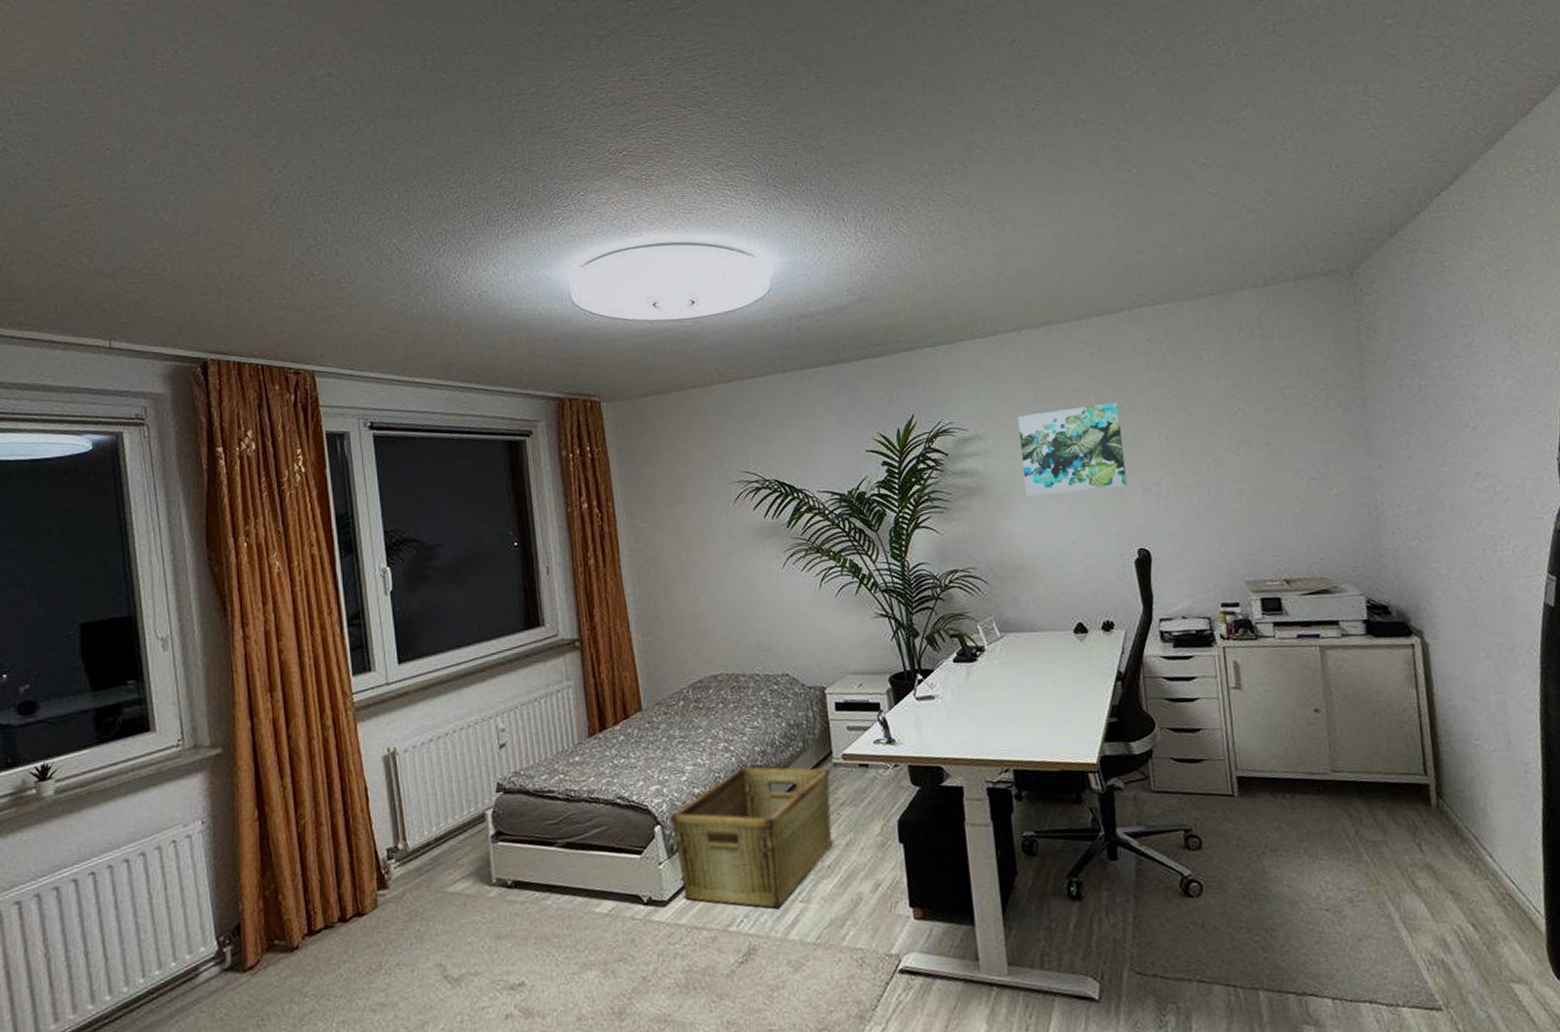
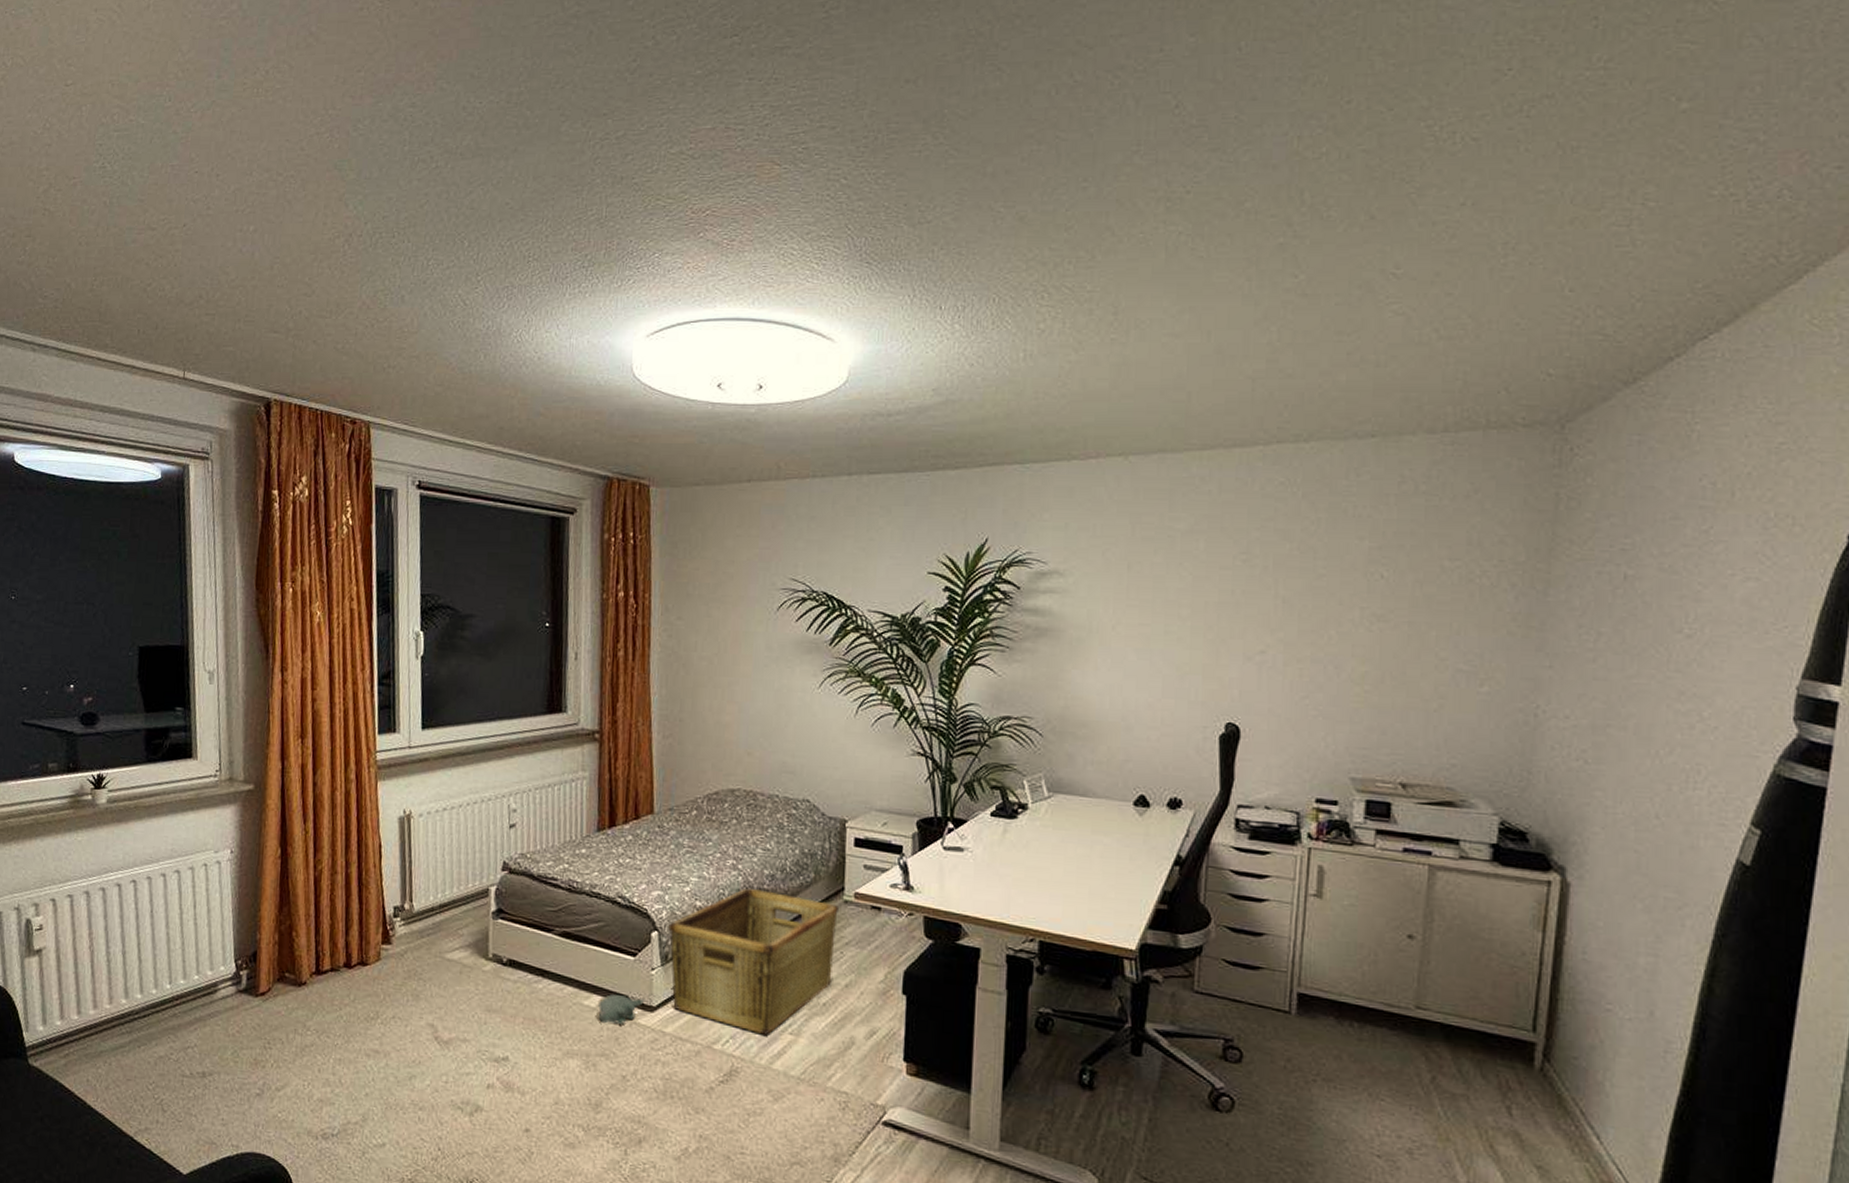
plush toy: none [609,895,655,928] -> present [597,994,644,1024]
wall art: present [1018,402,1128,497] -> none [1103,551,1231,650]

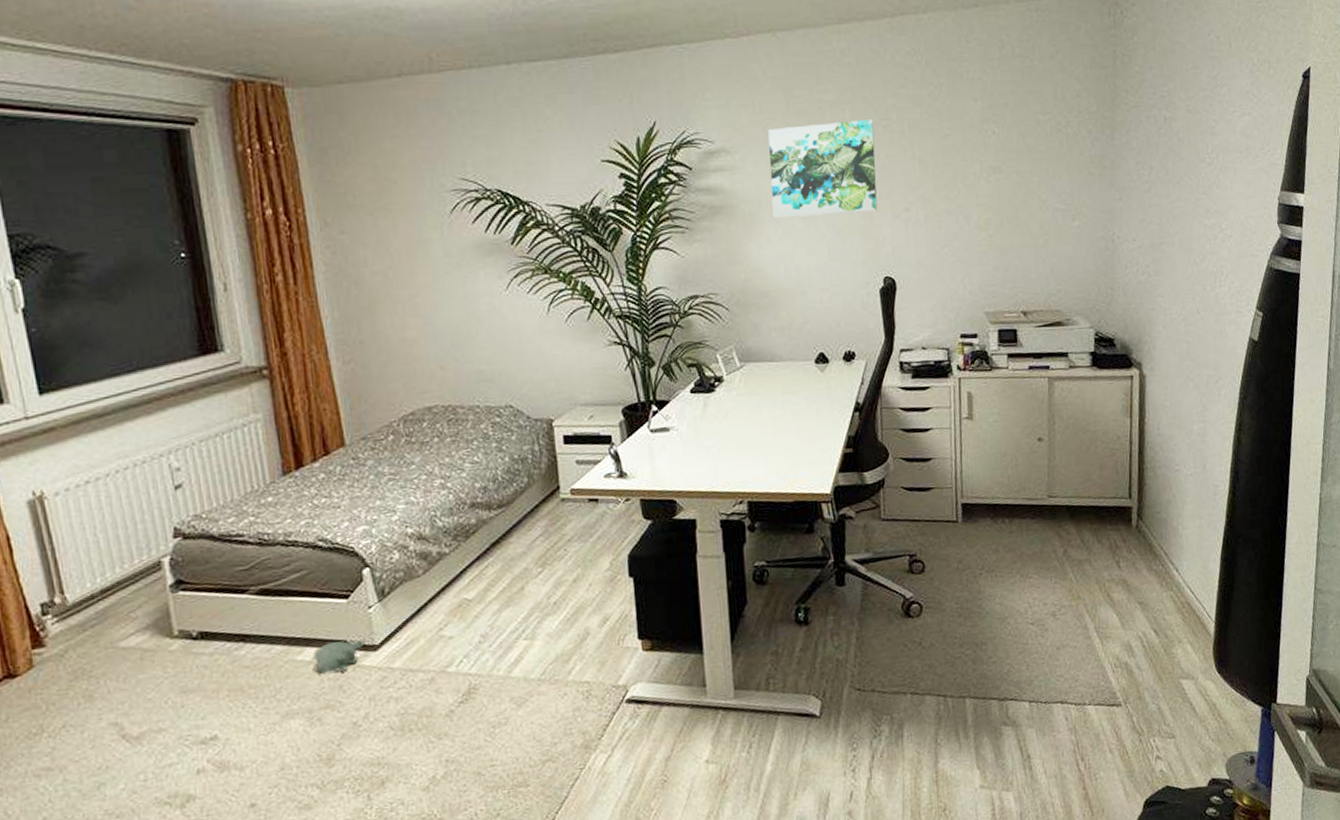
hamper: present [668,887,840,1036] -> none [380,504,559,647]
wall art: none [1103,551,1231,650] -> present [768,119,878,218]

